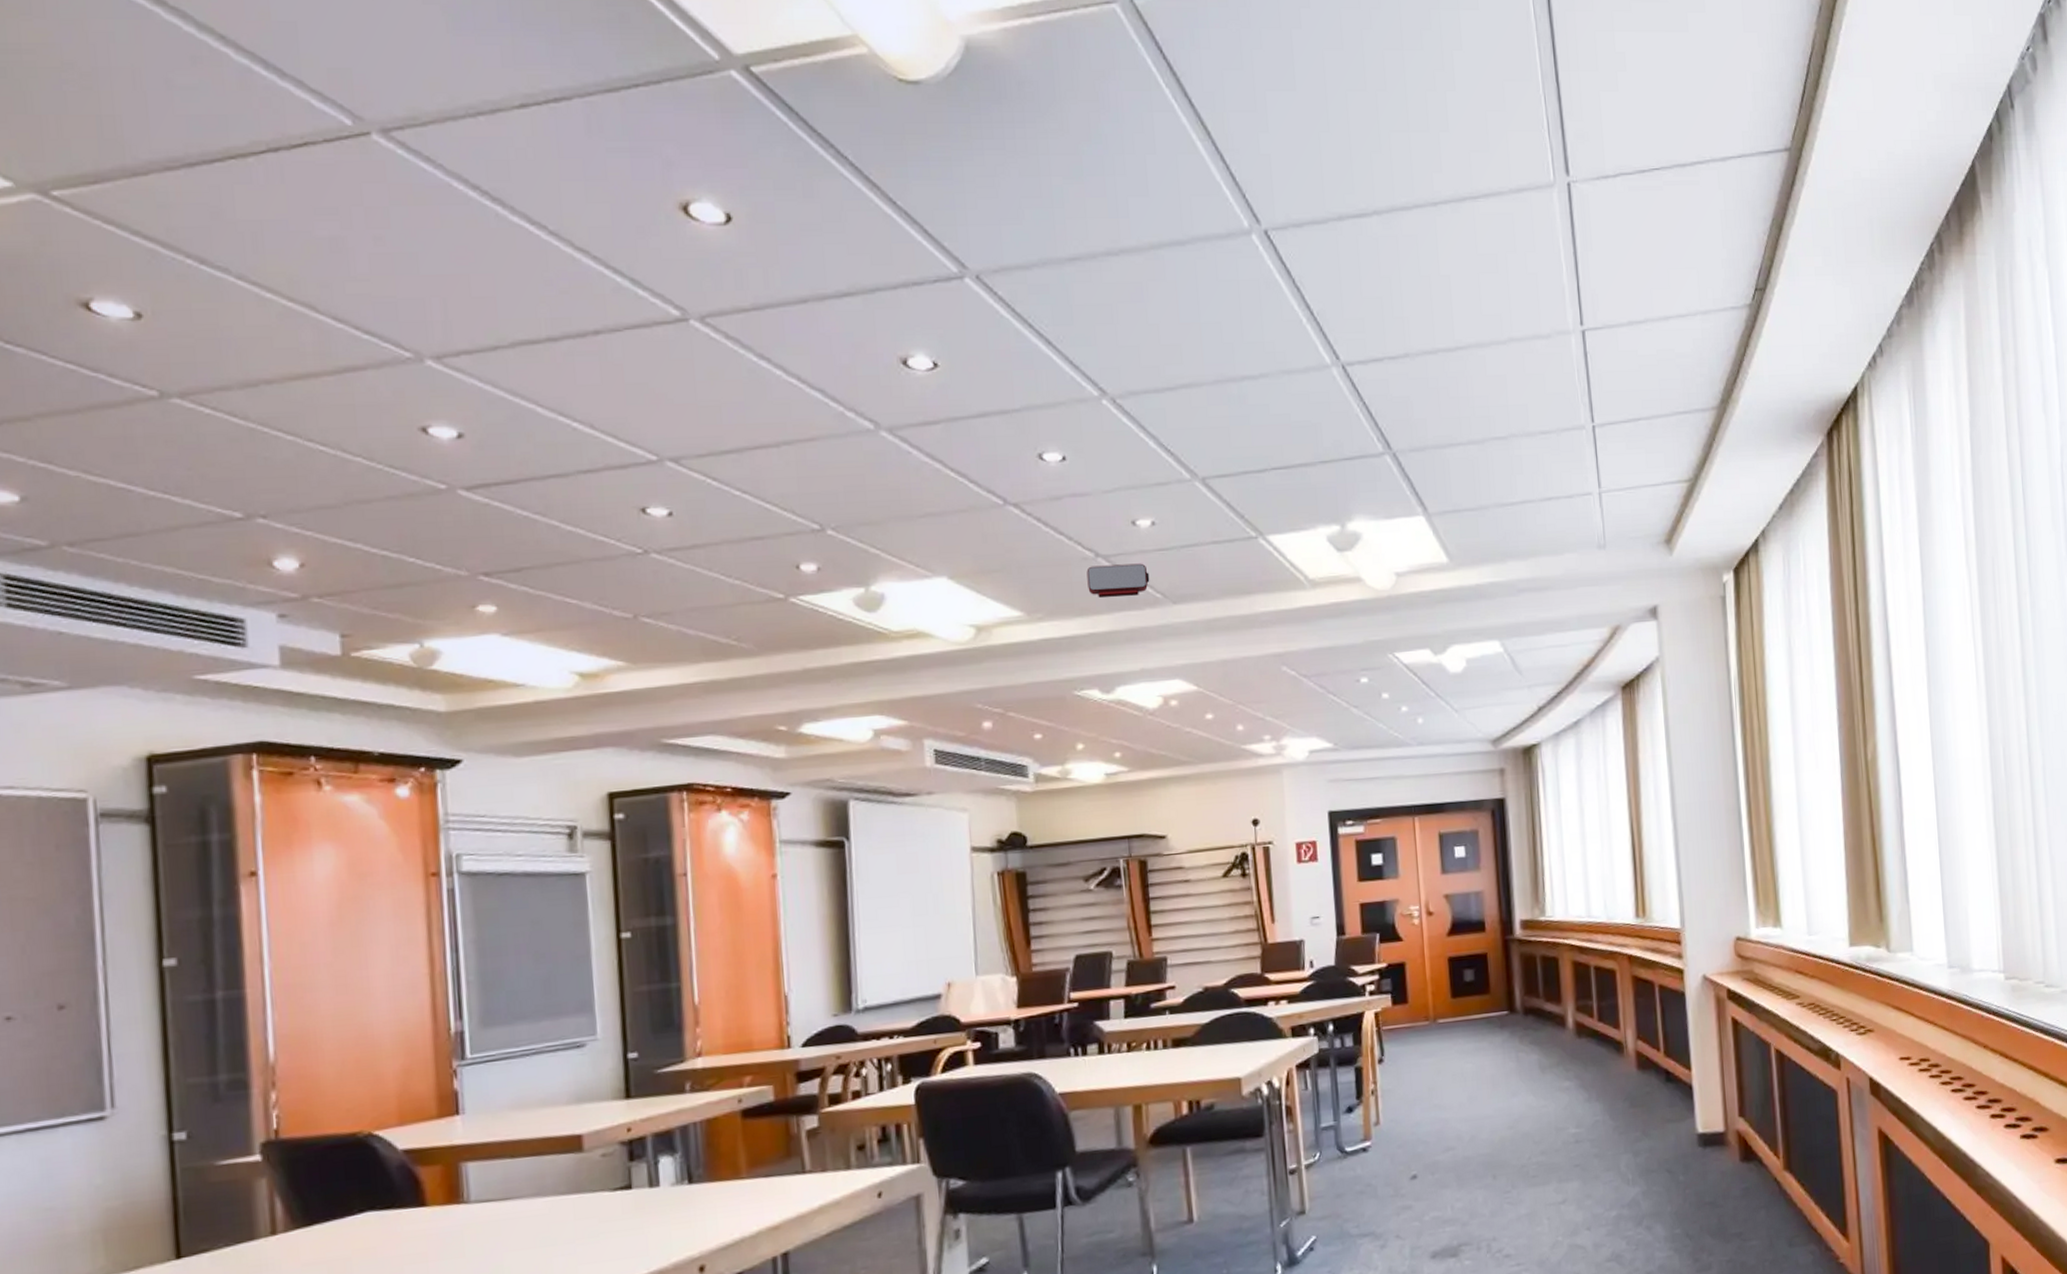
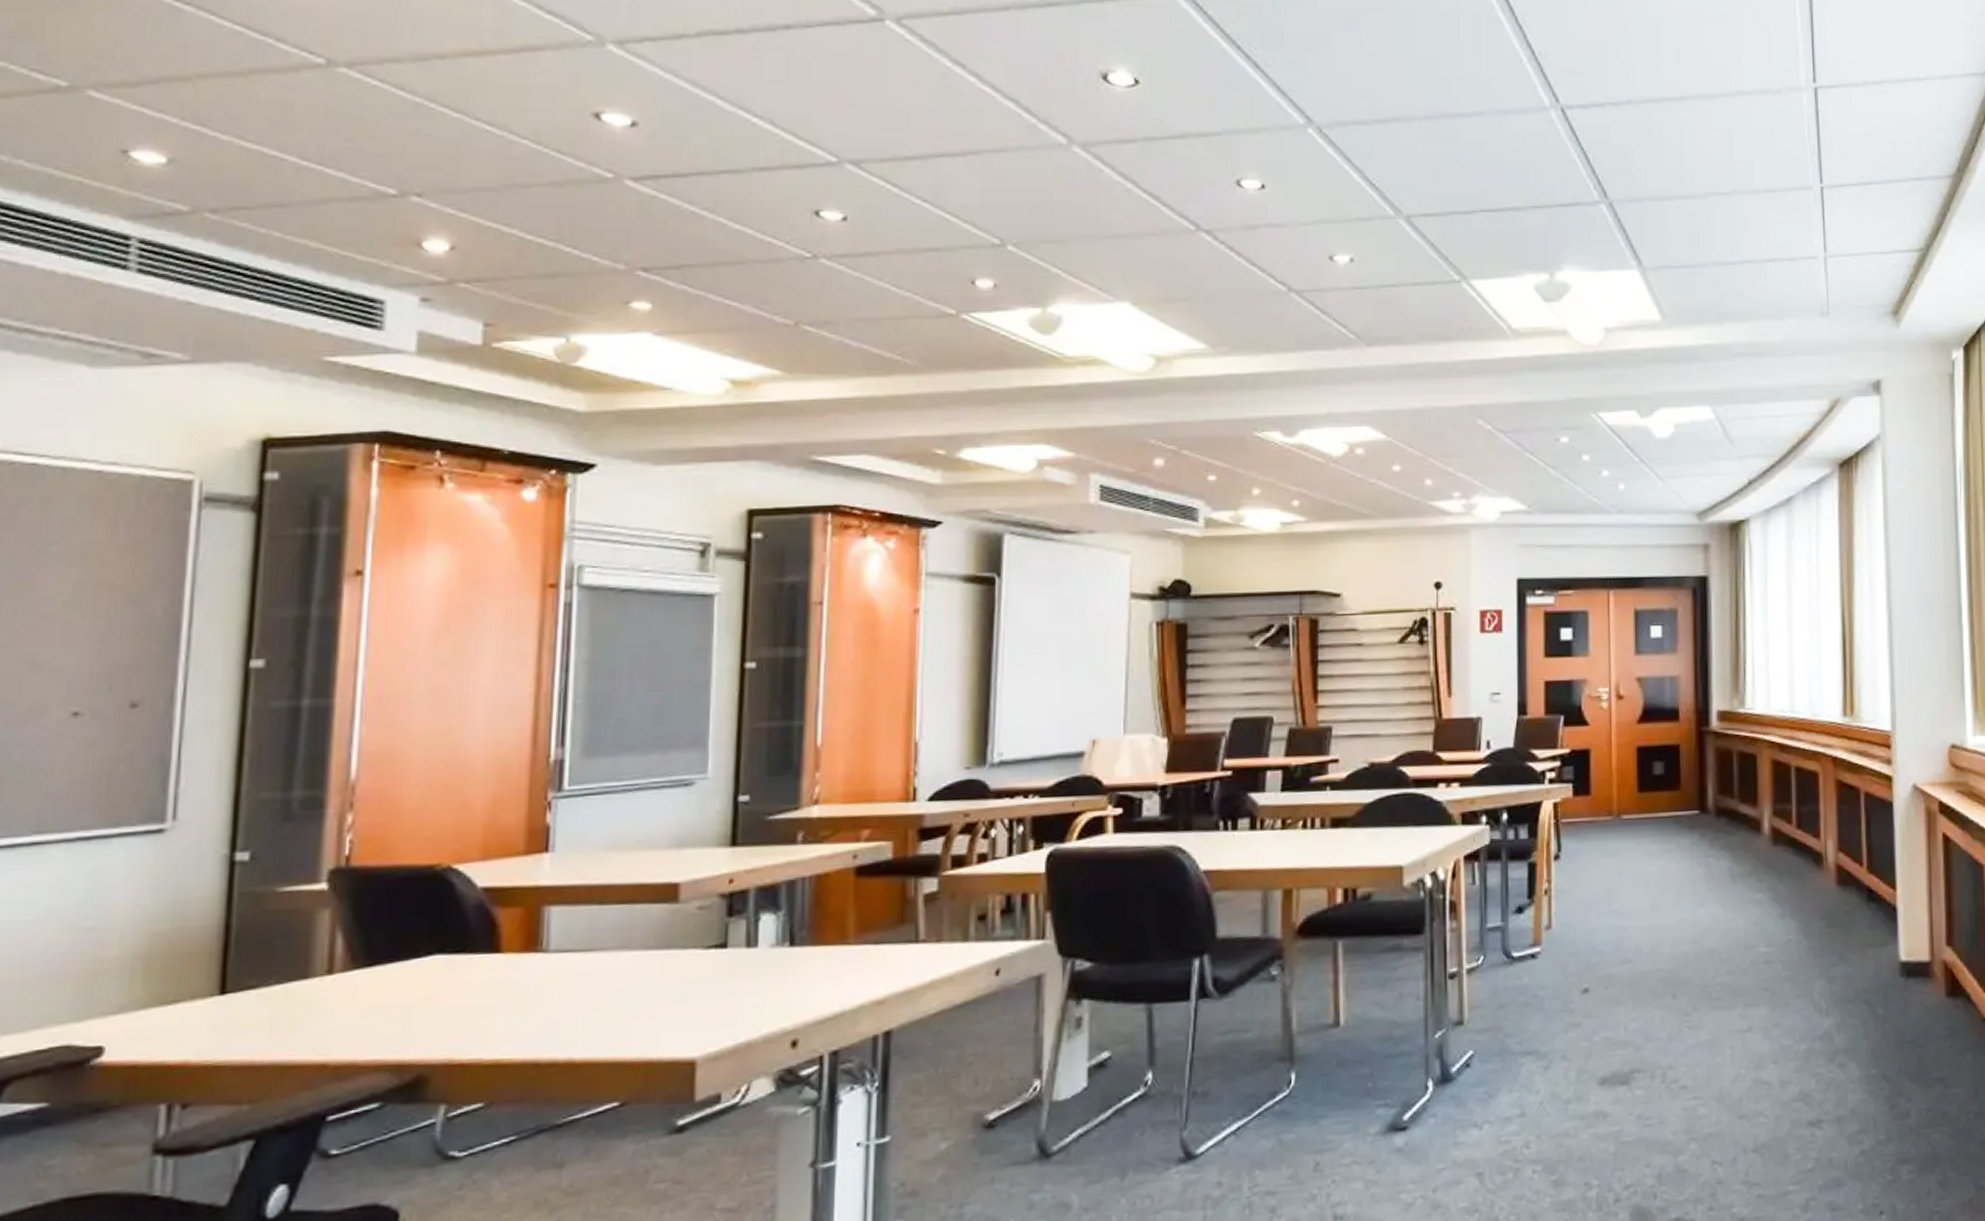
projector: present [1086,563,1150,599] -> none [1277,301,1344,336]

